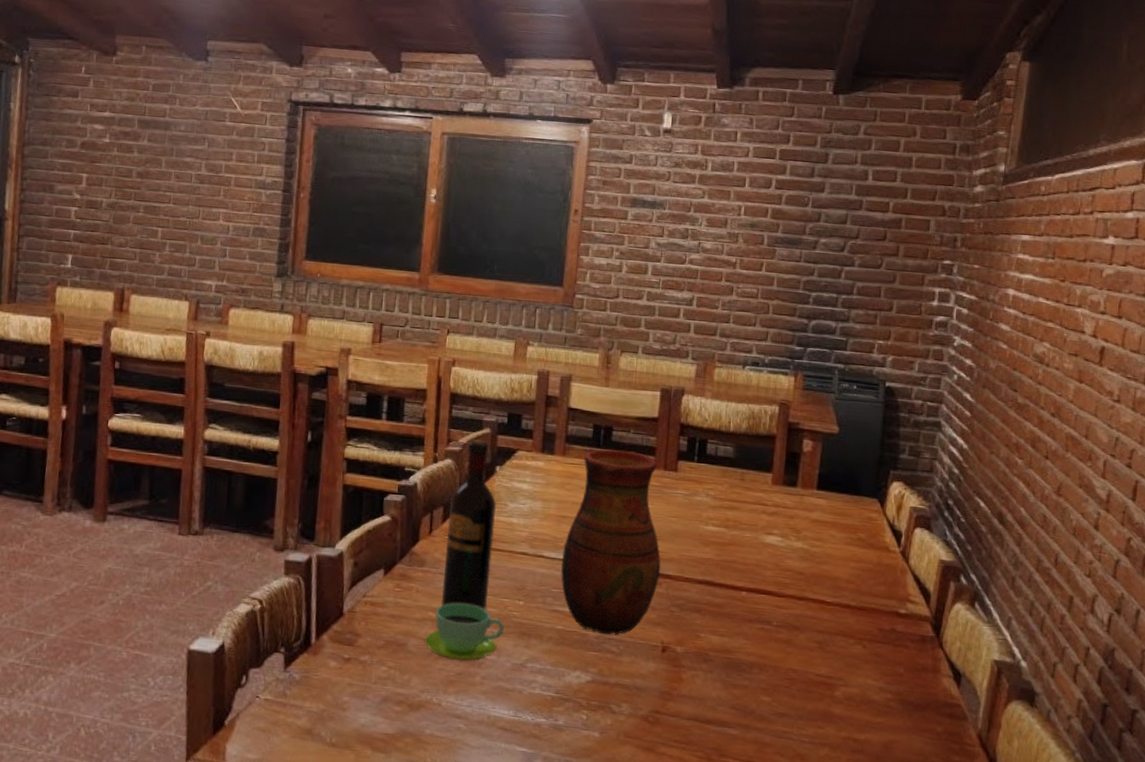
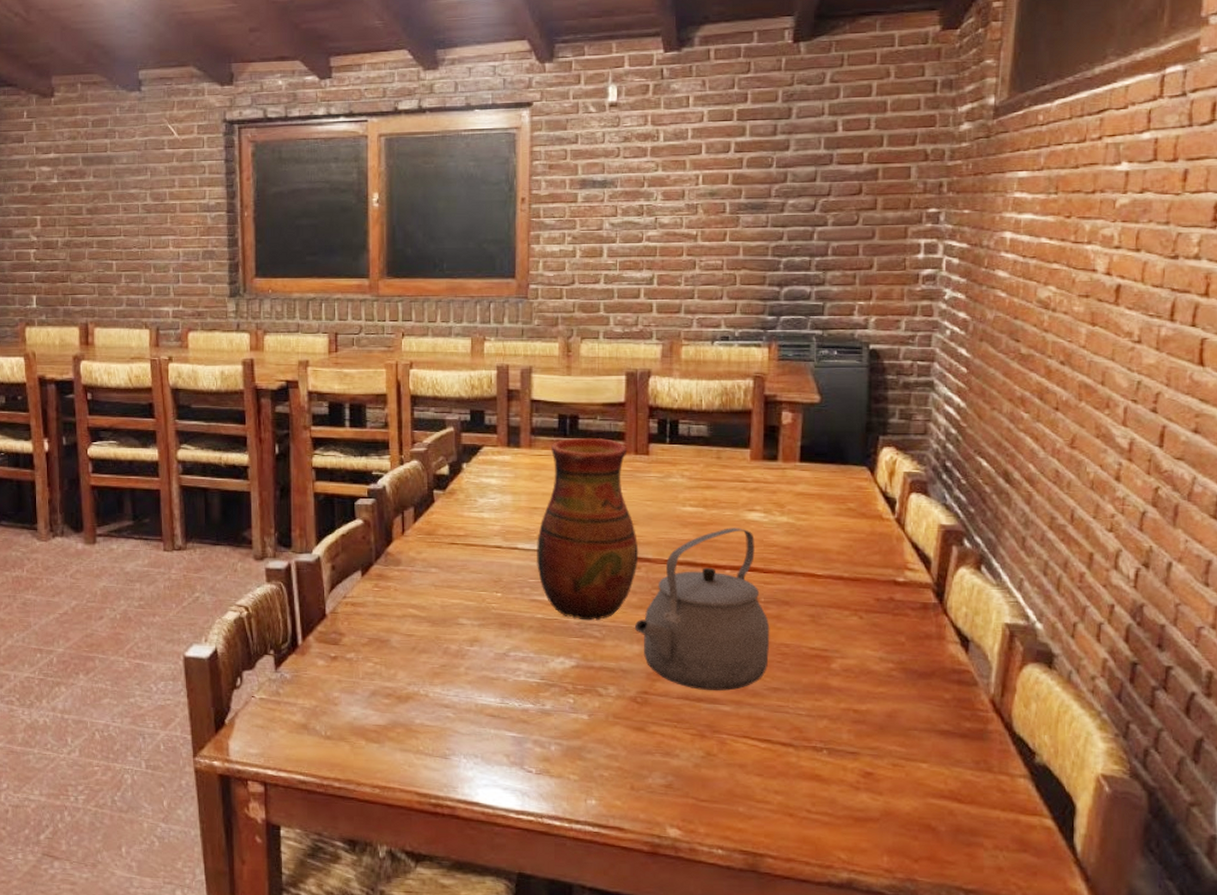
cup: present [424,602,504,662] -> none [406,598,484,654]
wine bottle: present [440,439,497,610] -> none [419,438,467,604]
tea kettle: none [652,549,780,714] -> present [635,528,770,691]

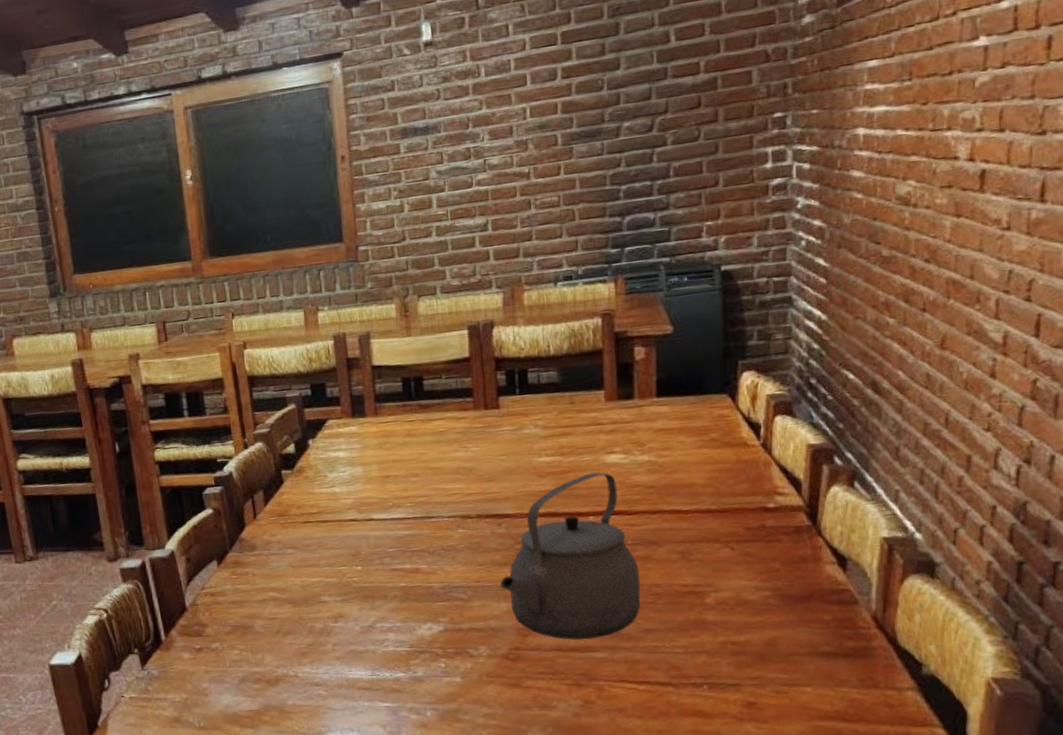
vase: present [536,438,639,621] -> none [392,397,498,584]

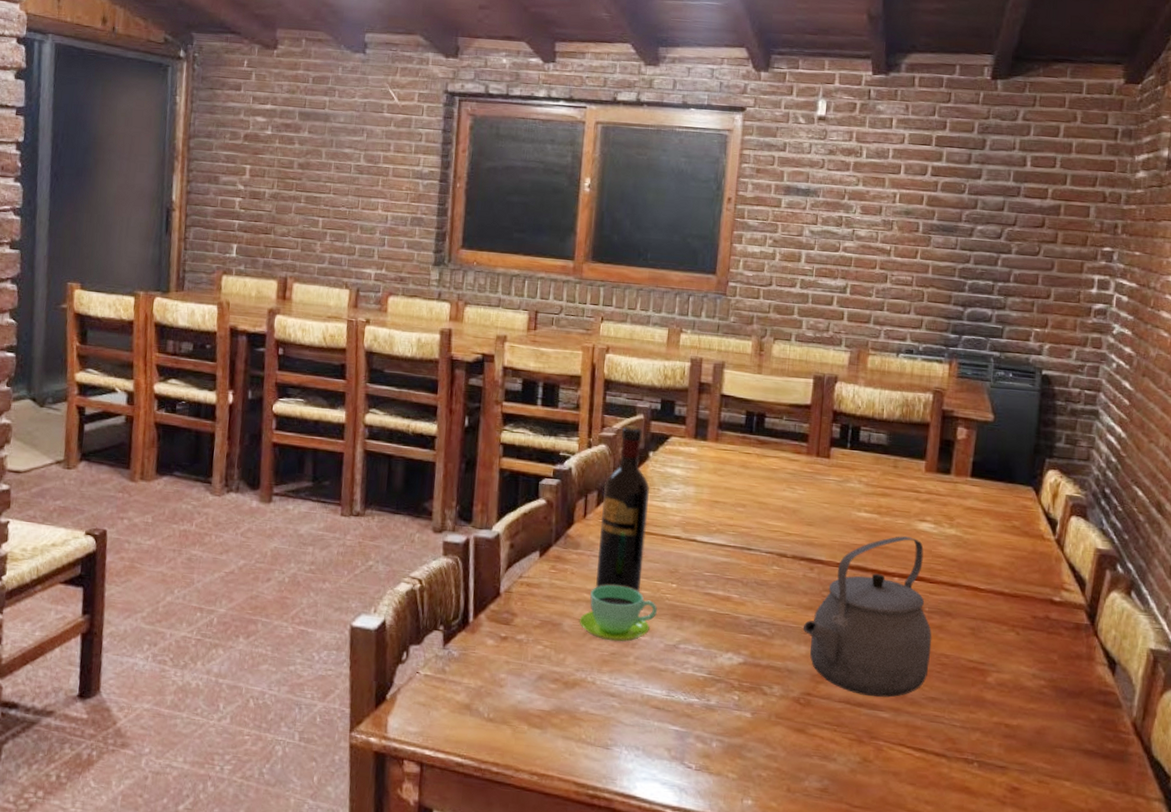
wine bottle: none [268,416,325,585] -> present [595,424,651,592]
cup: none [269,578,347,634] -> present [579,584,657,642]

